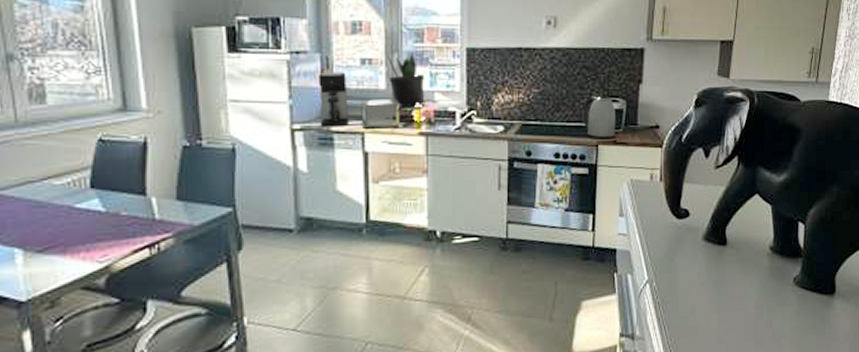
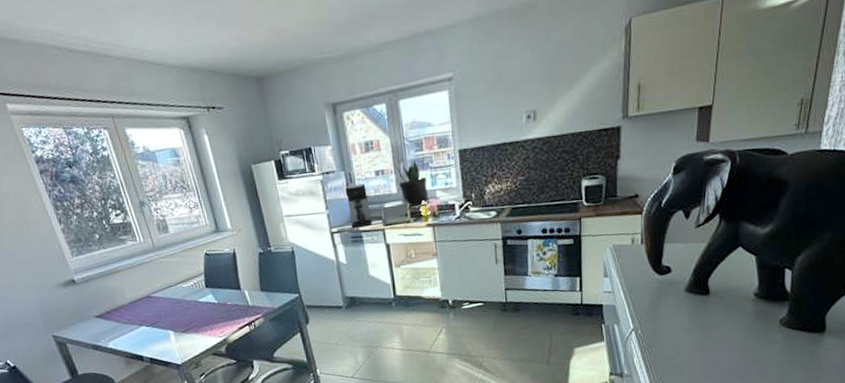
kettle: present [584,96,616,141] -> none [565,174,597,215]

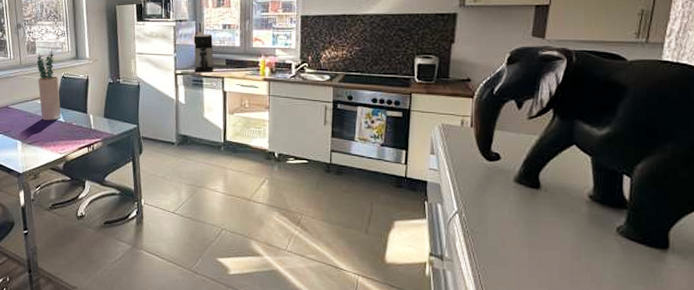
vase: none [171,224,213,305] -> present [37,48,62,121]
toaster: present [379,200,412,227] -> none [222,53,252,76]
planter: present [394,160,429,206] -> none [241,19,269,60]

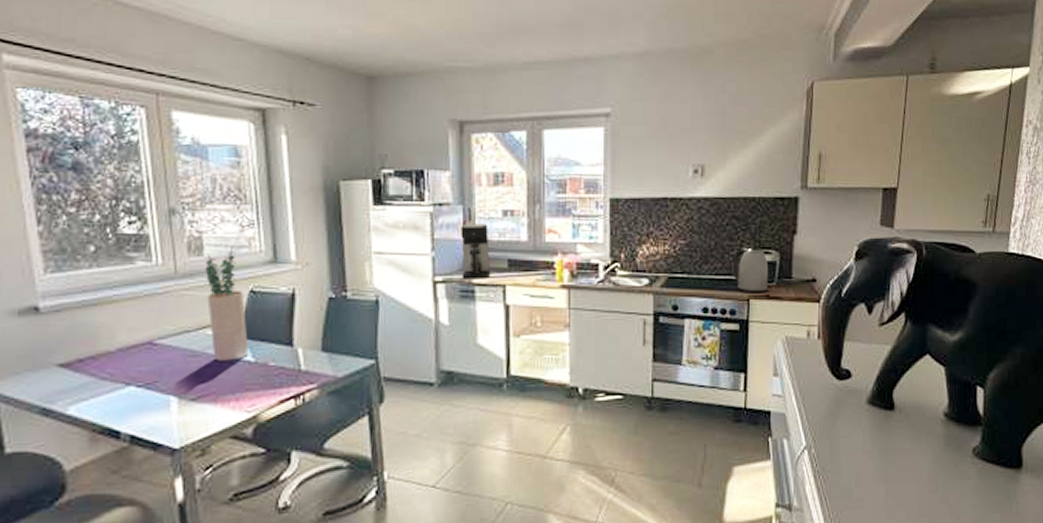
kettle: none [399,53,429,90] -> present [733,247,769,295]

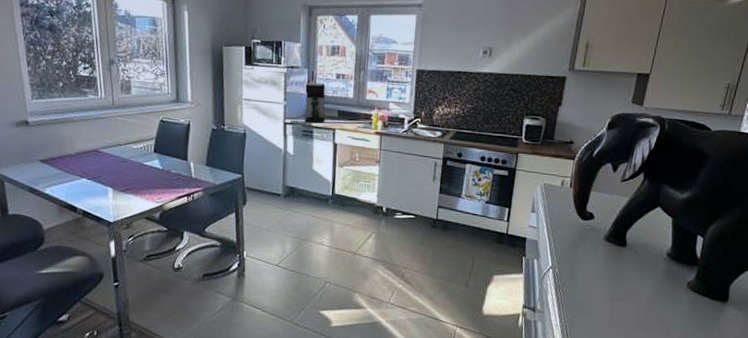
vase: present [206,247,250,363] -> none [132,89,159,168]
kettle: present [733,247,769,295] -> none [507,113,536,151]

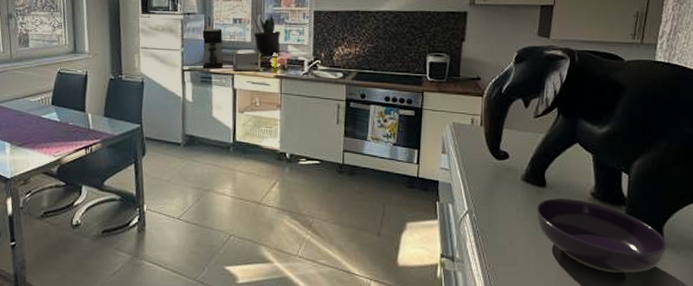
toaster: none [333,104,364,128] -> present [232,49,263,73]
planter: none [355,70,382,113] -> present [252,14,281,56]
bowl: none [615,257,731,327] -> present [536,198,667,273]

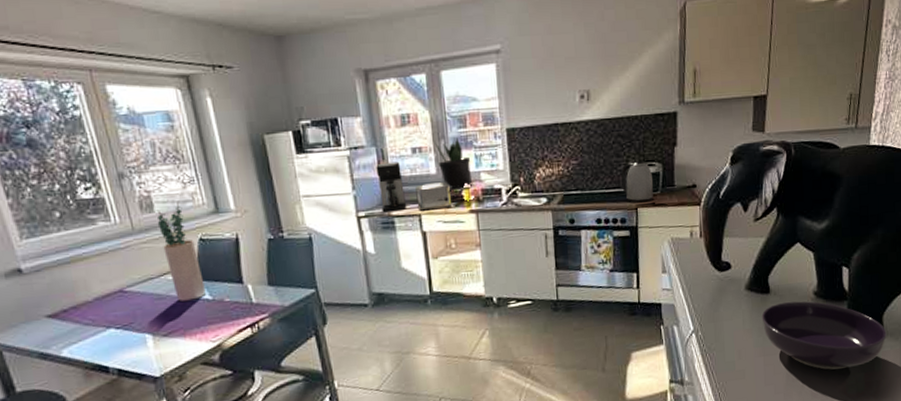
vase: none [30,41,57,121] -> present [157,202,207,303]
kettle: none [411,51,441,89] -> present [621,161,654,204]

